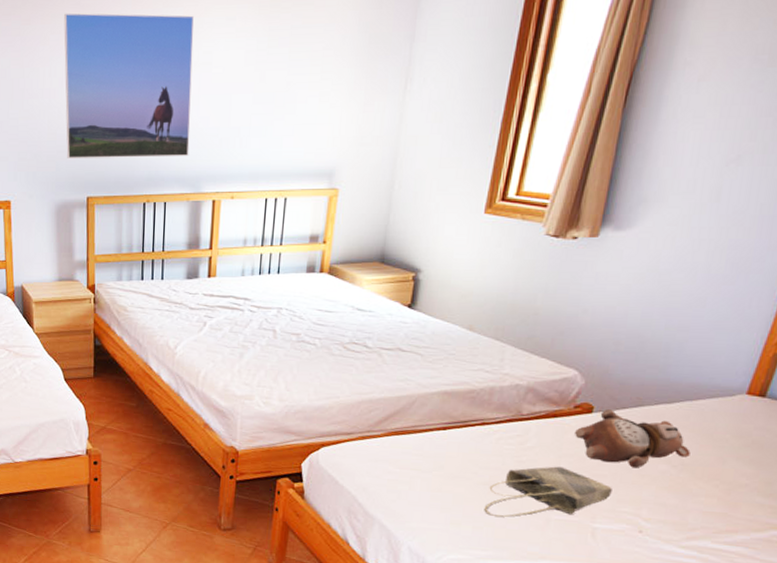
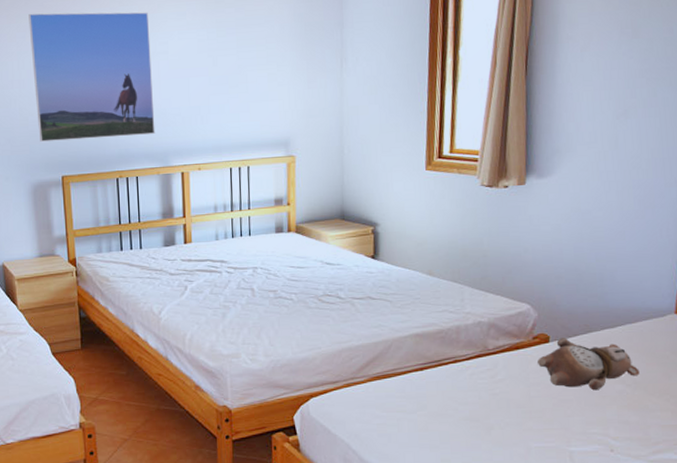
tote bag: present [484,466,612,517] -> none [469,395,580,450]

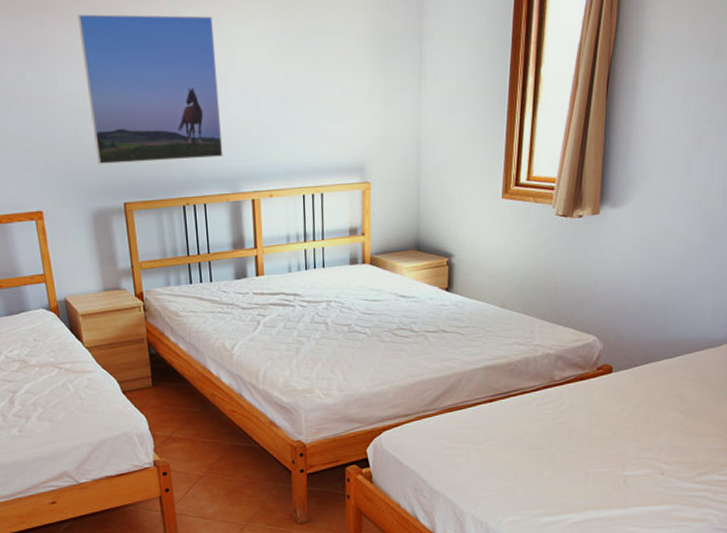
teddy bear: present [538,338,640,391] -> none [600,368,693,418]

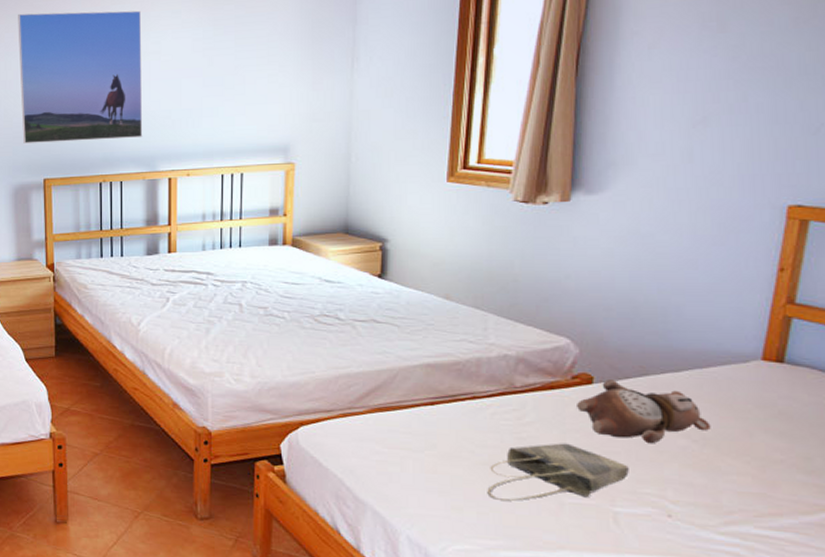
tote bag: none [533,424,636,477] -> present [487,443,629,501]
teddy bear: none [600,368,693,418] -> present [577,379,711,444]

